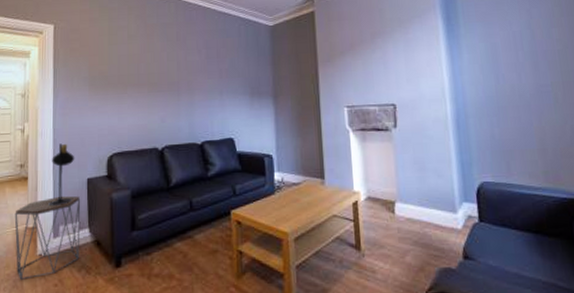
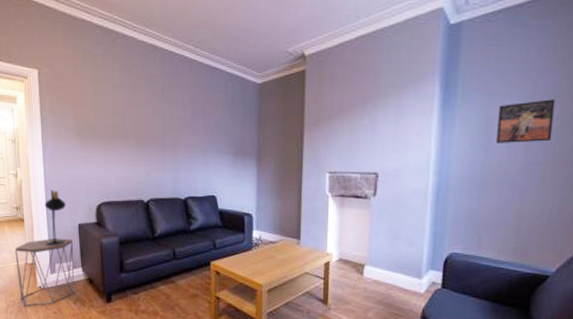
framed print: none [501,24,556,68] -> present [496,99,556,143]

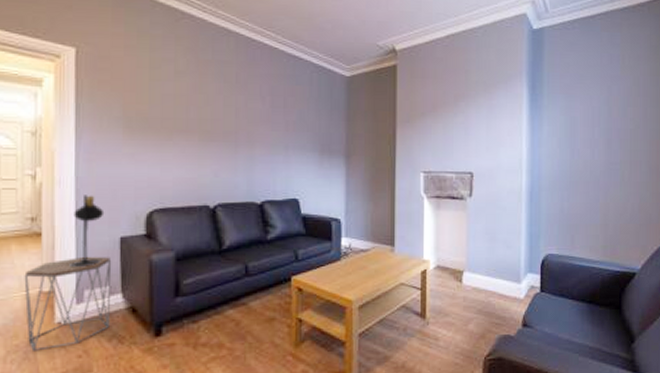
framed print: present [496,99,556,143] -> none [581,103,627,144]

